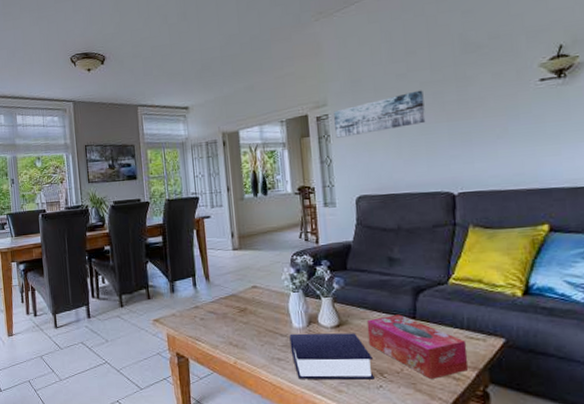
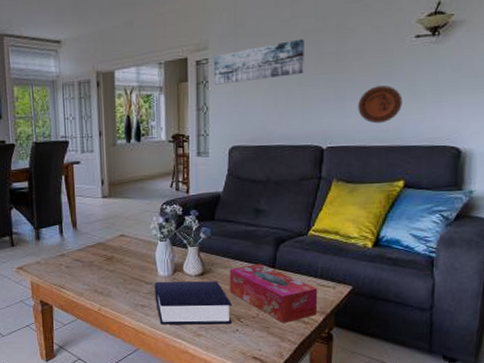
decorative plate: none [487,129,536,168] -> present [358,85,403,124]

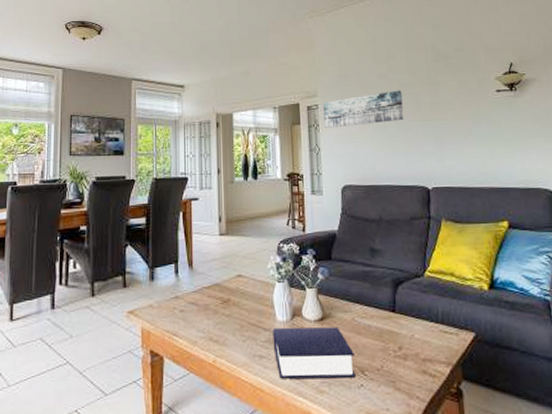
tissue box: present [229,263,318,323] -> none [349,307,444,376]
decorative plate: present [358,85,403,124] -> none [455,132,495,167]

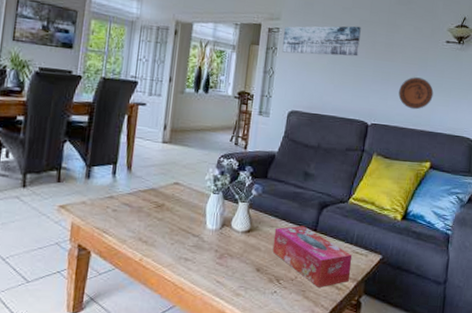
book: present [272,327,356,379] -> none [199,234,273,285]
tissue box: none [349,307,444,376] -> present [272,225,353,287]
decorative plate: none [455,132,495,167] -> present [398,77,434,110]

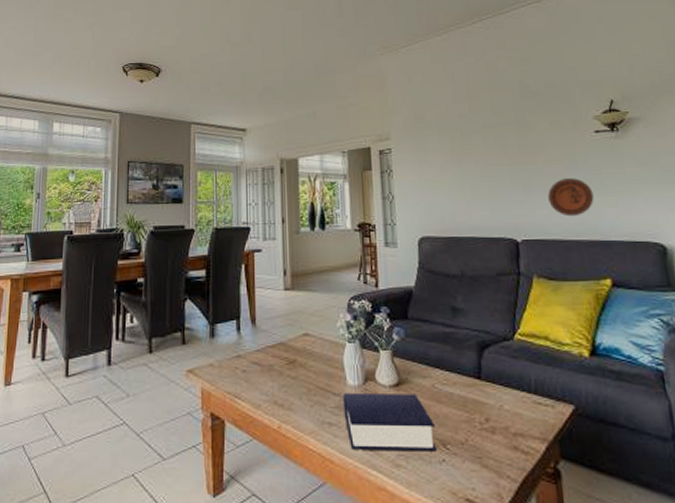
book: none [199,234,273,285] -> present [343,392,437,452]
tissue box: present [272,225,353,287] -> none [428,373,538,452]
wall art: present [282,26,361,57] -> none [397,132,488,174]

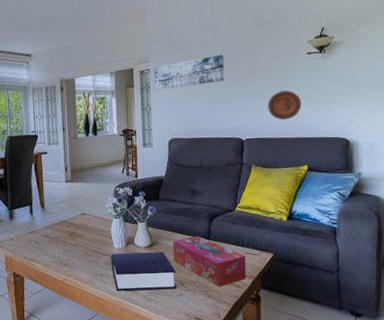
wall art: none [397,132,488,174] -> present [154,54,225,90]
tissue box: none [428,373,538,452] -> present [172,236,247,287]

